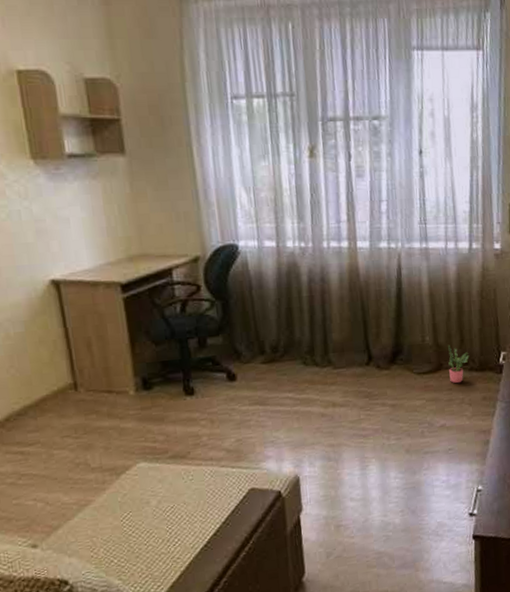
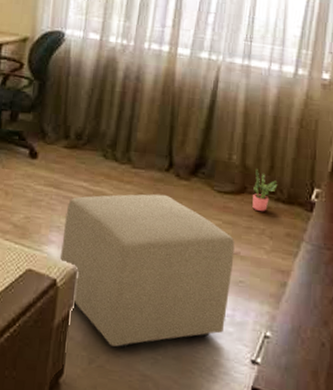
ottoman: none [277,387,442,536] -> present [60,194,235,348]

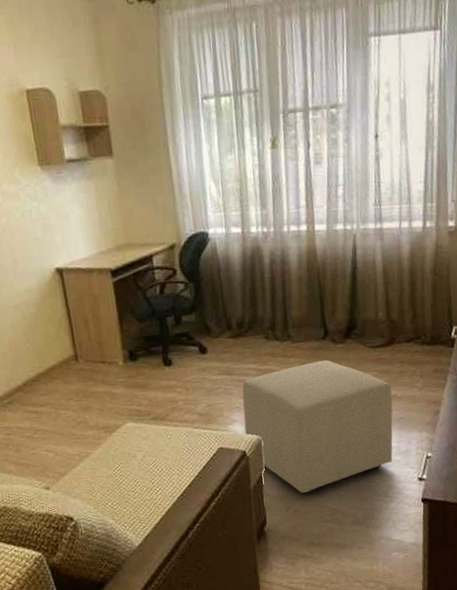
potted plant: present [252,169,278,212] -> none [400,321,421,357]

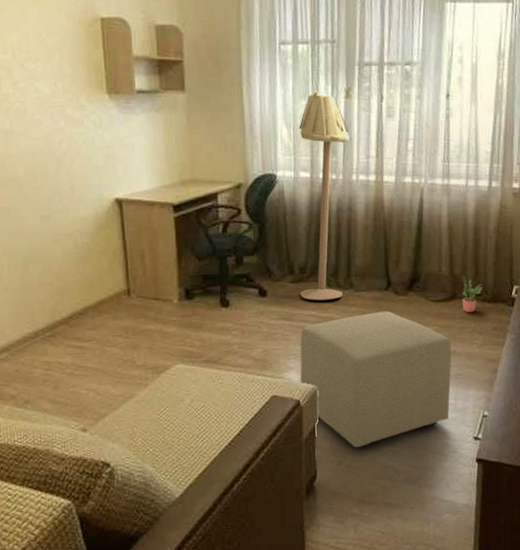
floor lamp: none [227,144,281,354] -> present [299,91,350,301]
potted plant: none [400,321,421,357] -> present [462,277,483,313]

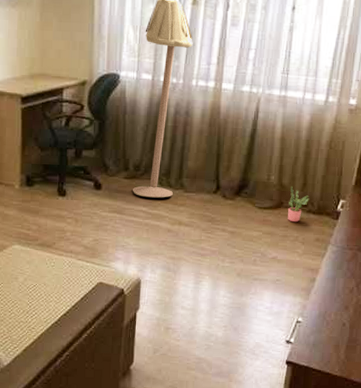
ottoman: present [300,311,452,448] -> none [126,213,273,338]

